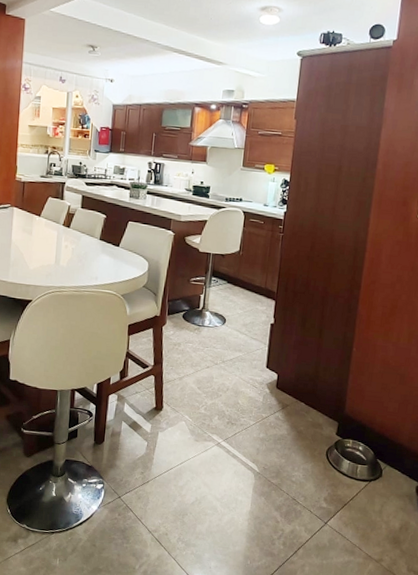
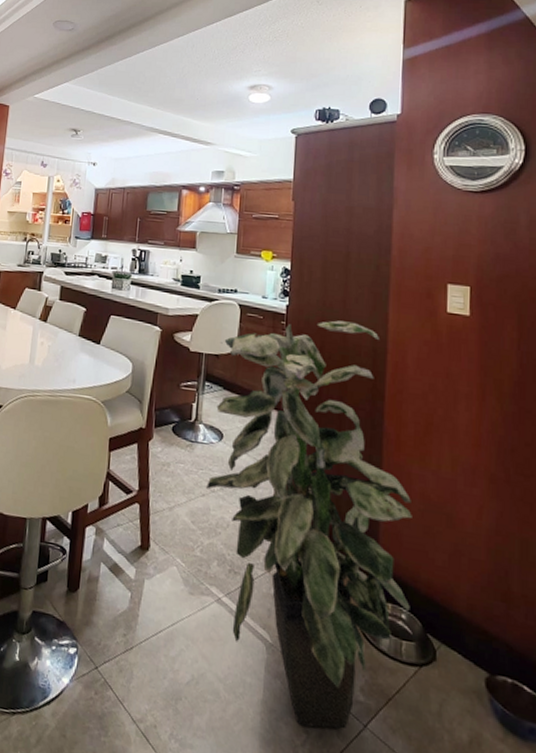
indoor plant: none [211,225,375,527] -> present [206,320,412,729]

